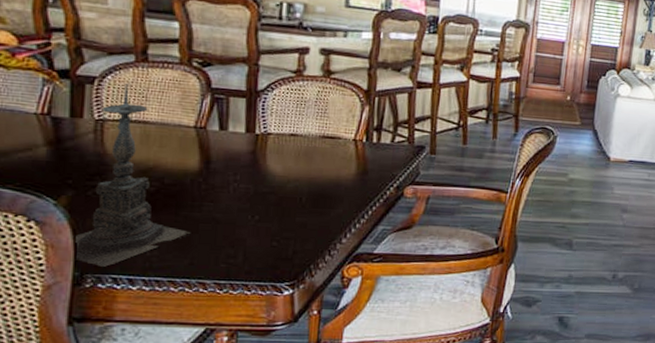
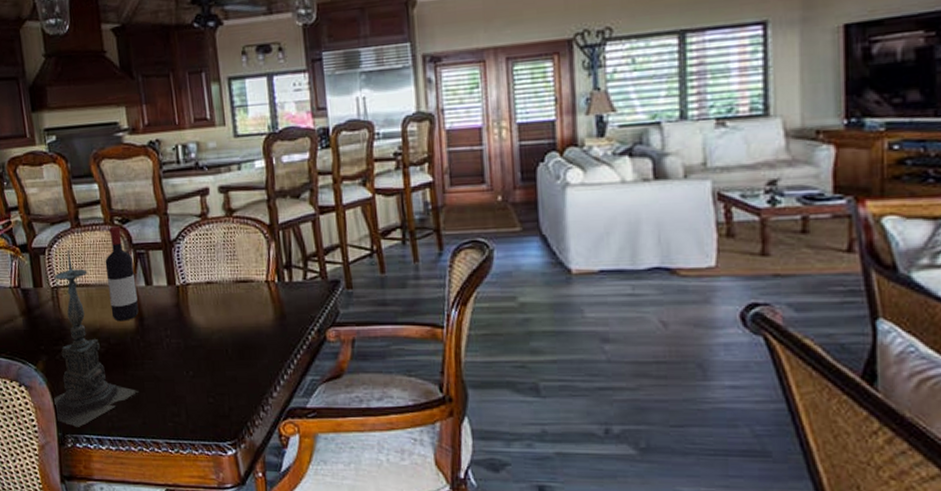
wine bottle: none [171,67,209,163] -> present [105,226,139,322]

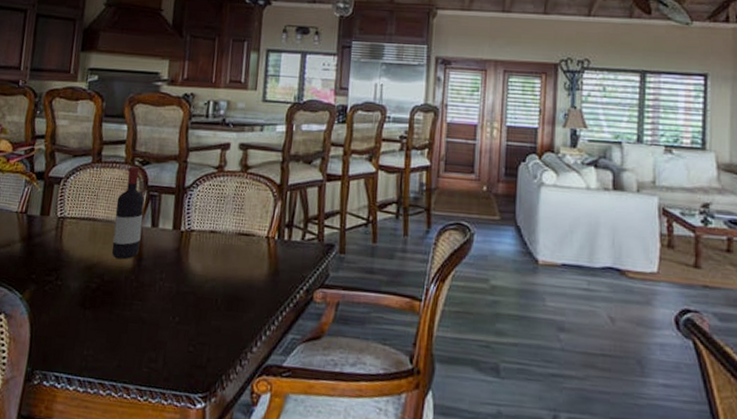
candle holder: present [52,249,139,427] -> none [29,182,121,364]

